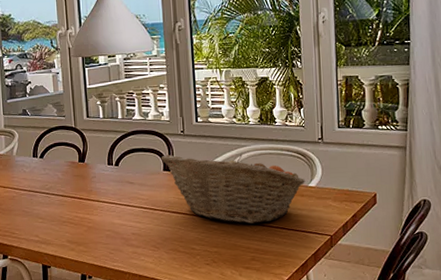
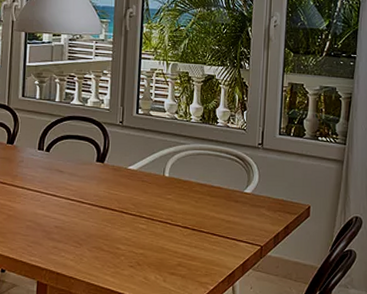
fruit basket: present [161,154,305,224] -> none [95,145,241,227]

